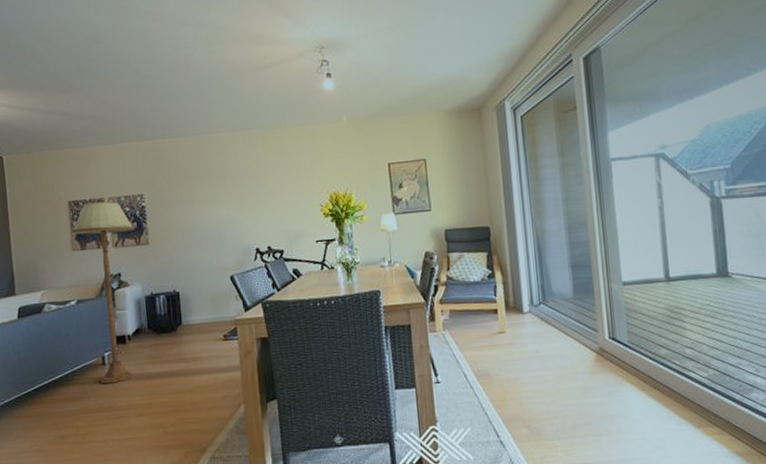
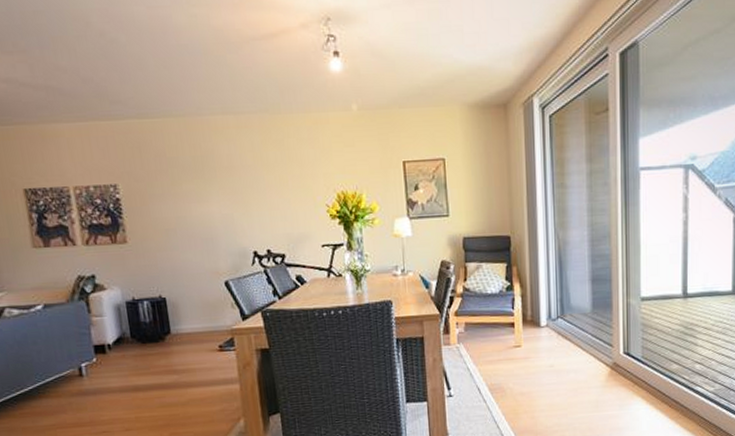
floor lamp: present [71,199,135,384] -> none [30,188,116,397]

